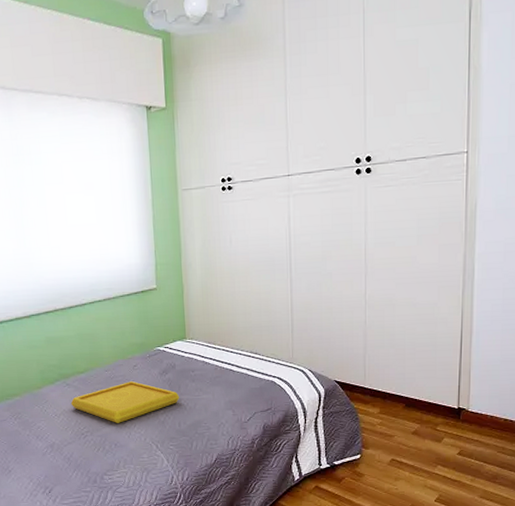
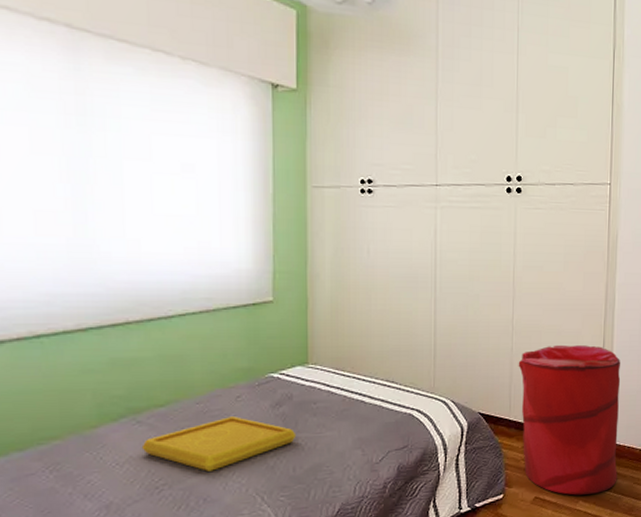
laundry hamper: none [372,316,482,460] -> present [518,344,621,495]

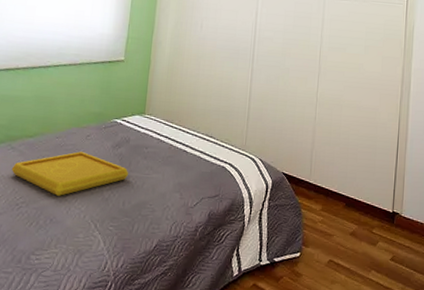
laundry hamper: present [518,344,621,495] -> none [320,118,415,265]

